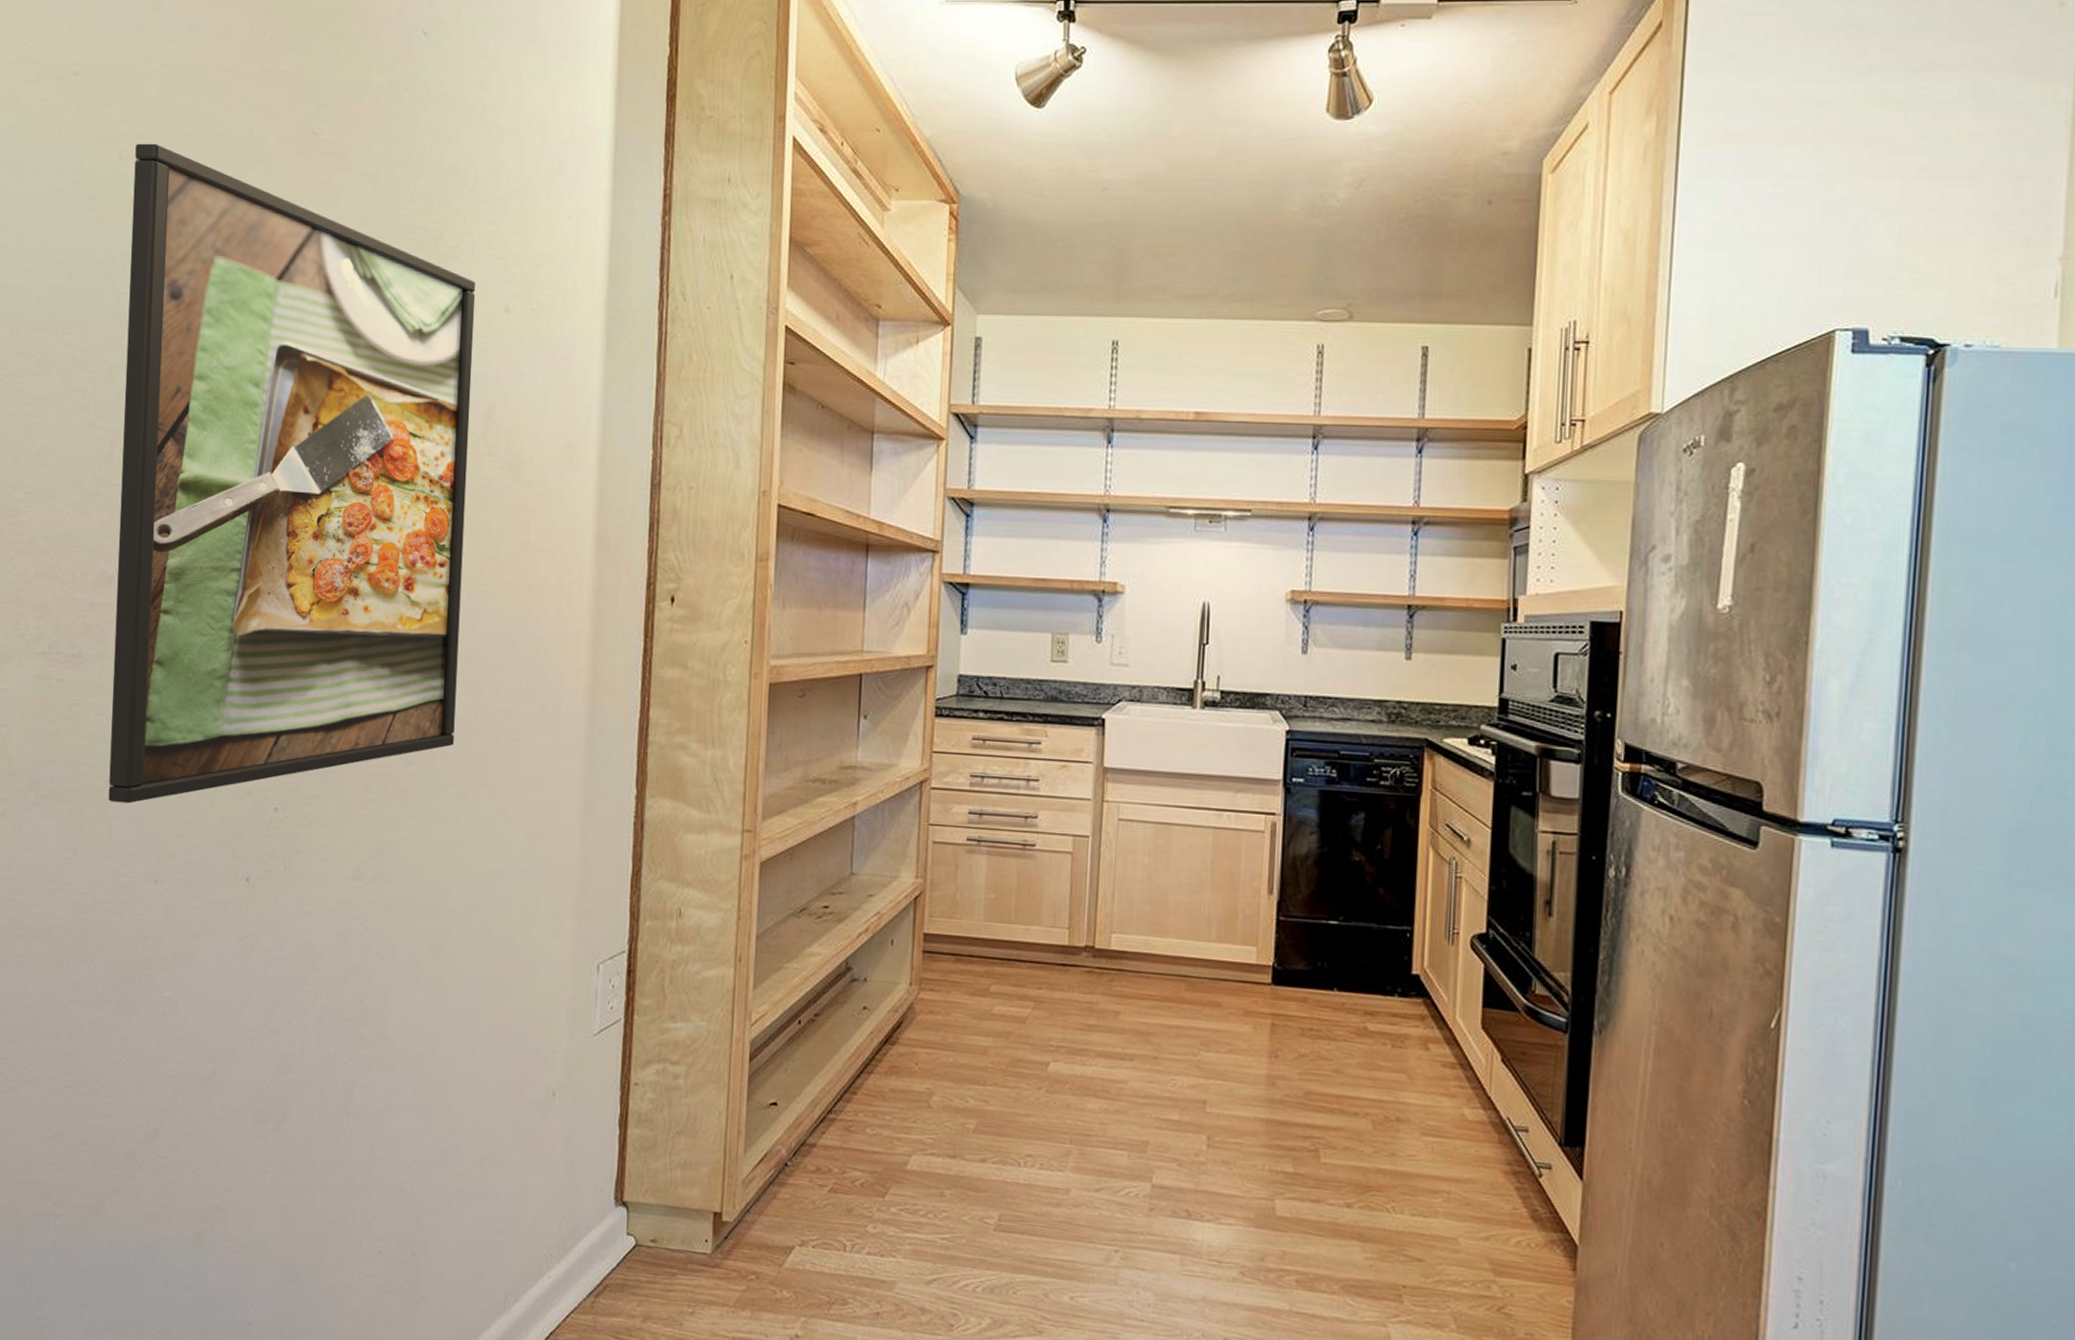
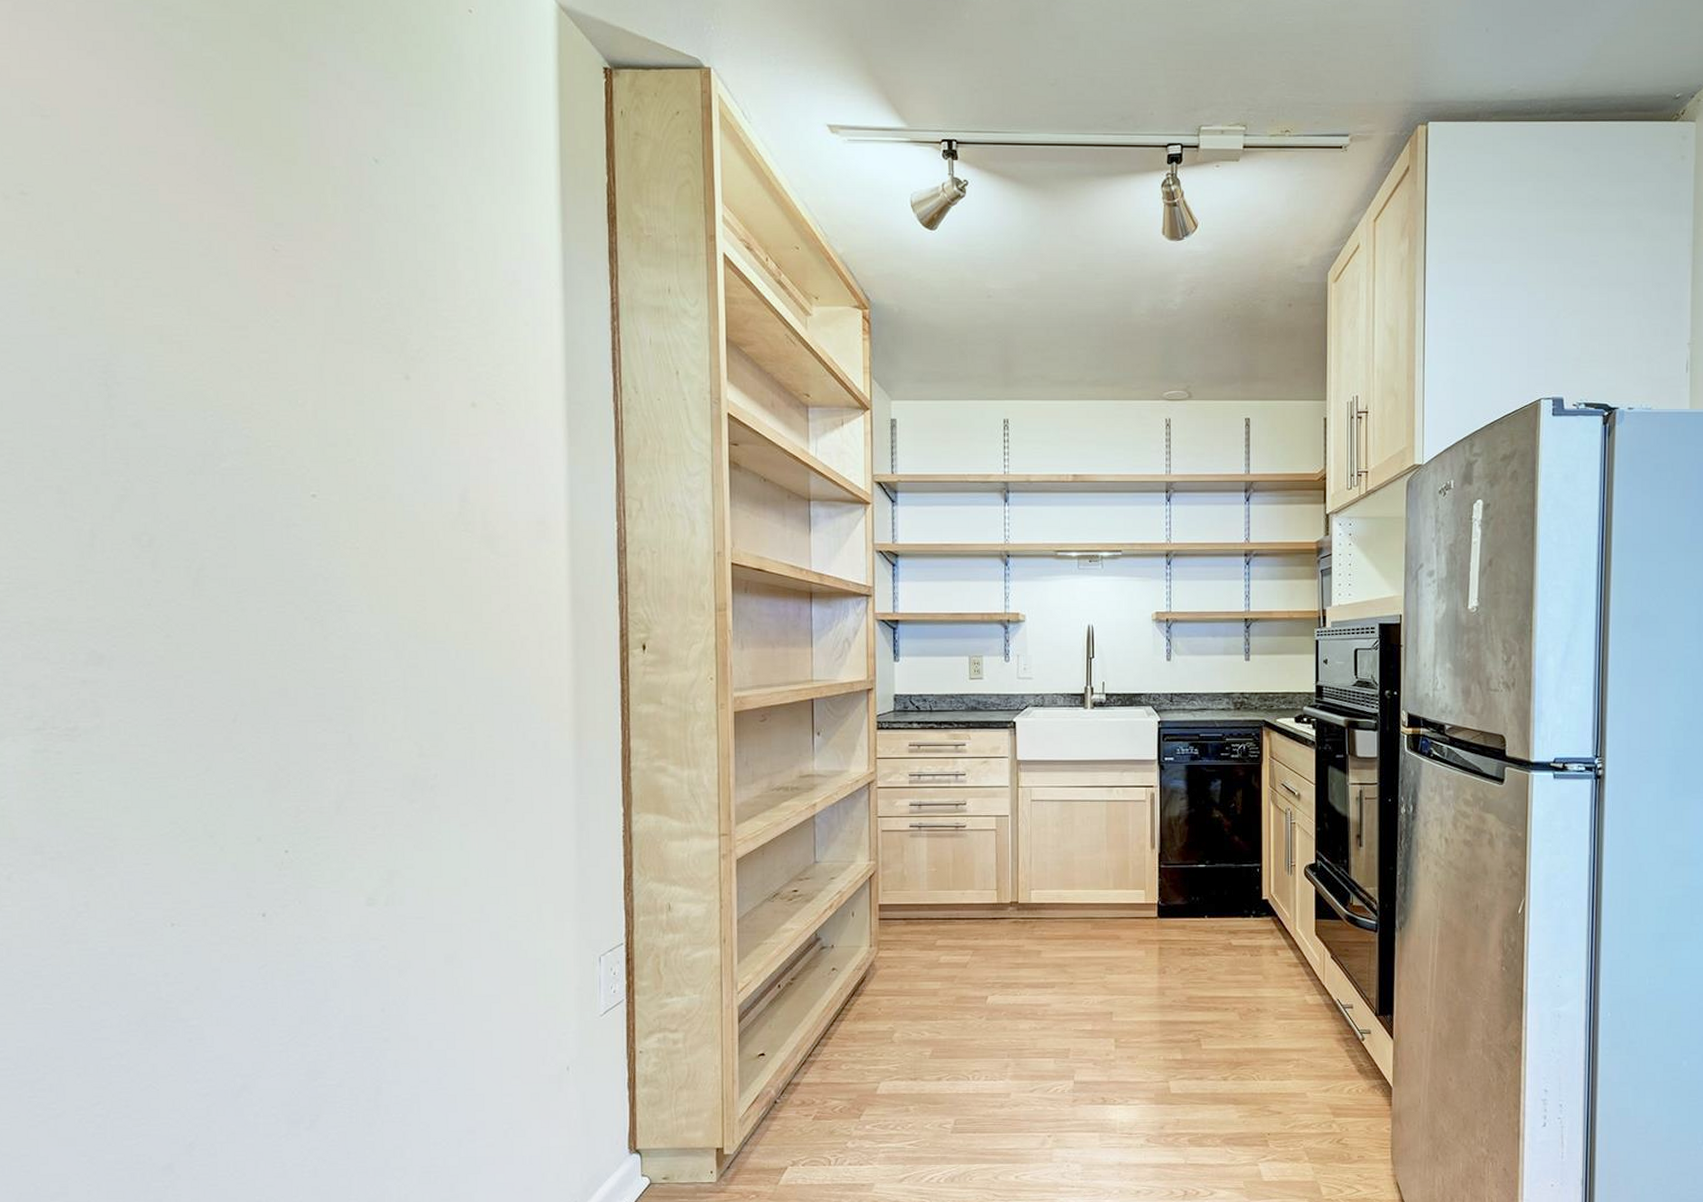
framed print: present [108,143,476,804] -> none [92,258,454,858]

